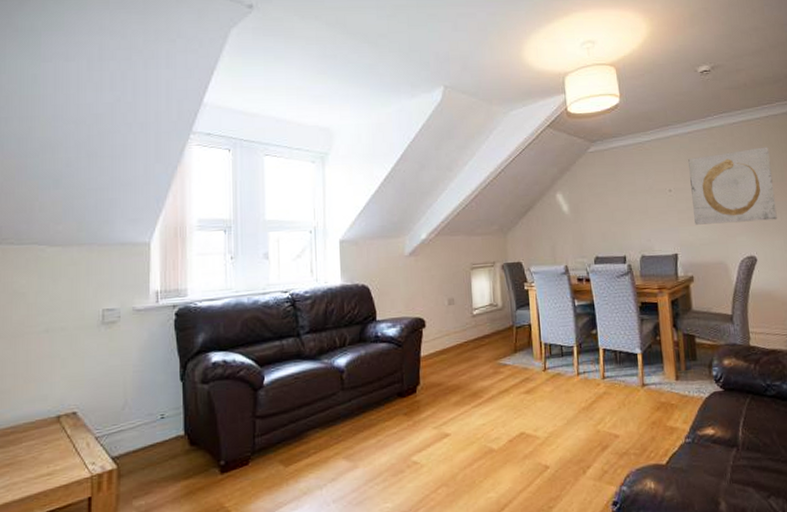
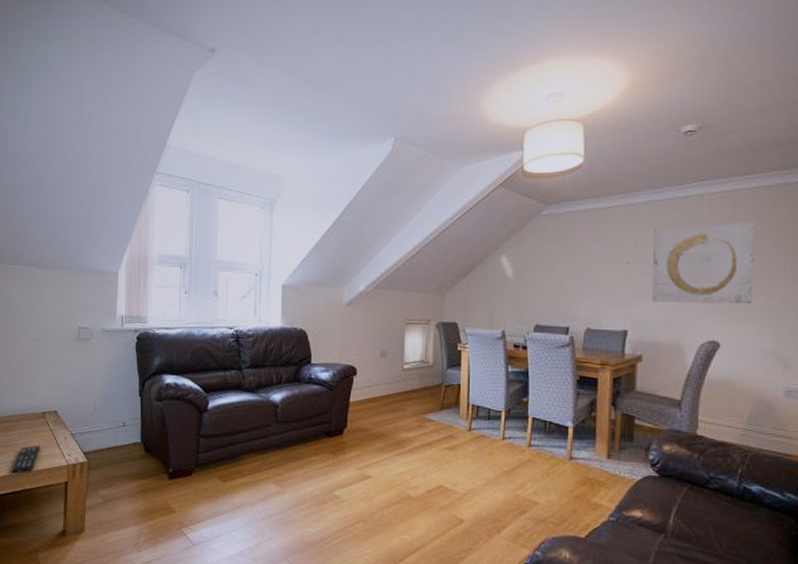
remote control: none [15,457,55,499] -> present [11,445,41,474]

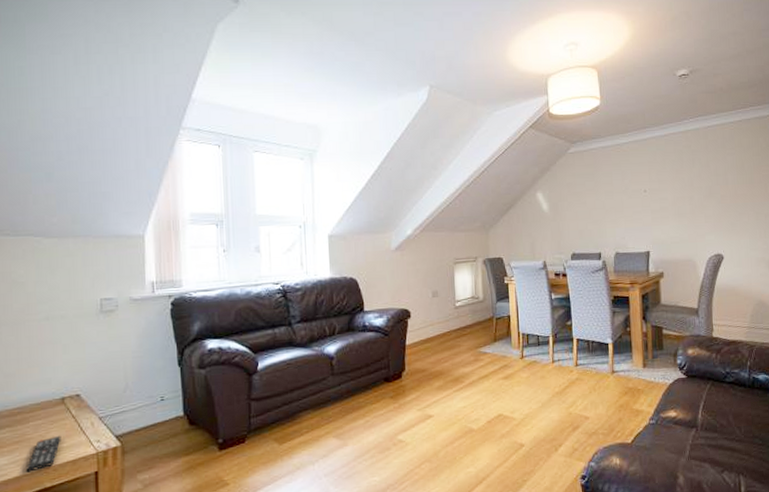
wall art: present [652,222,755,304] -> none [663,150,745,224]

